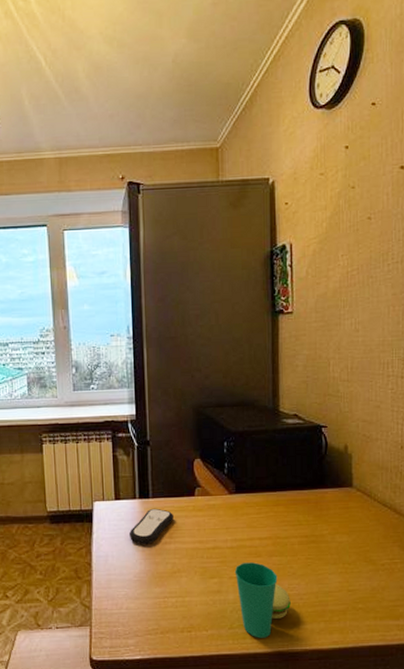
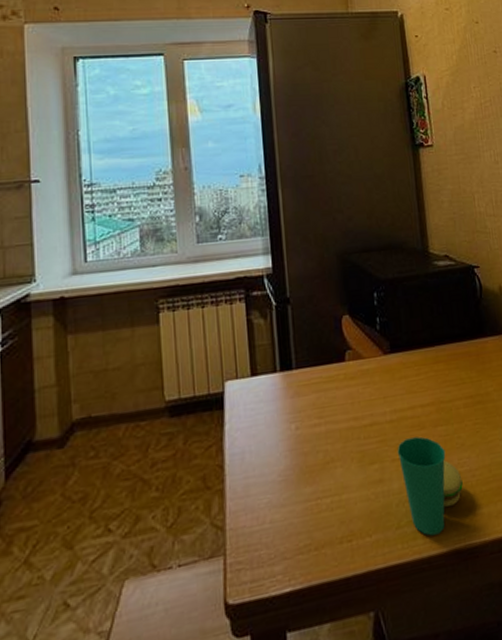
remote control: present [129,508,174,545] -> none [270,381,323,432]

